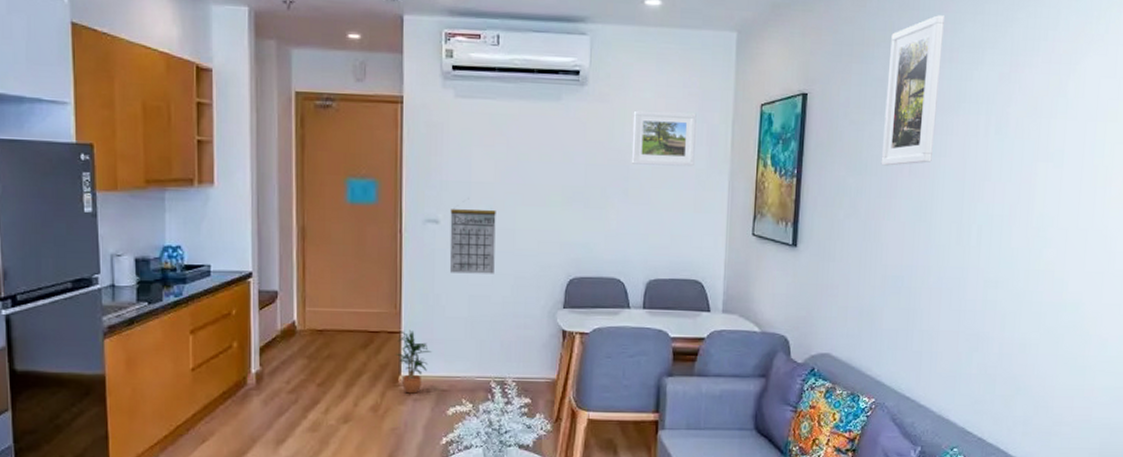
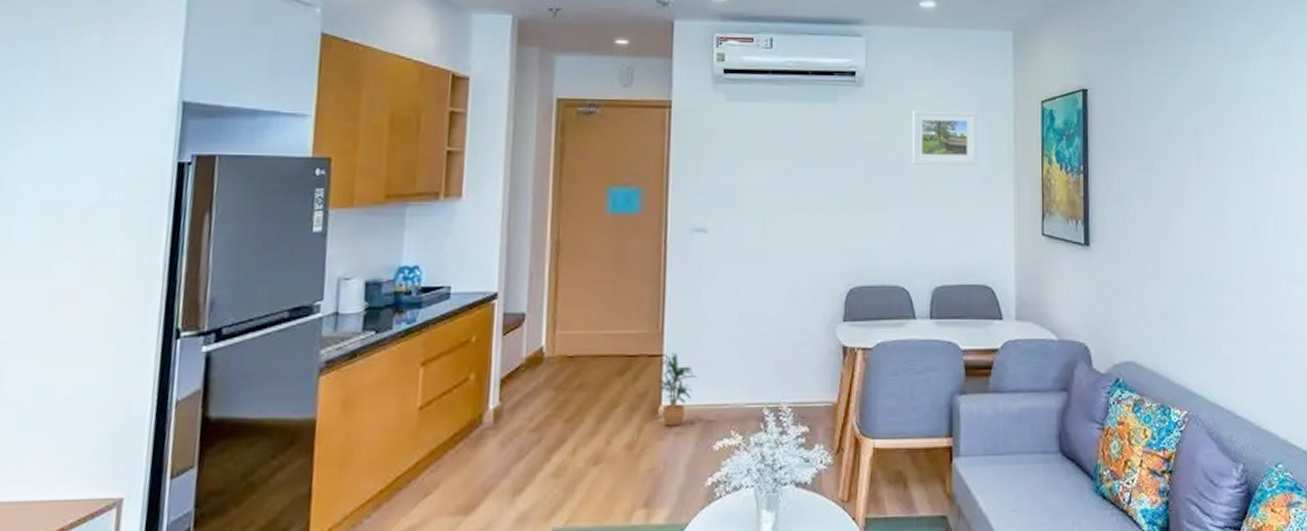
calendar: present [449,208,496,274] -> none [718,215,769,286]
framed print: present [881,15,944,166] -> none [1165,12,1219,160]

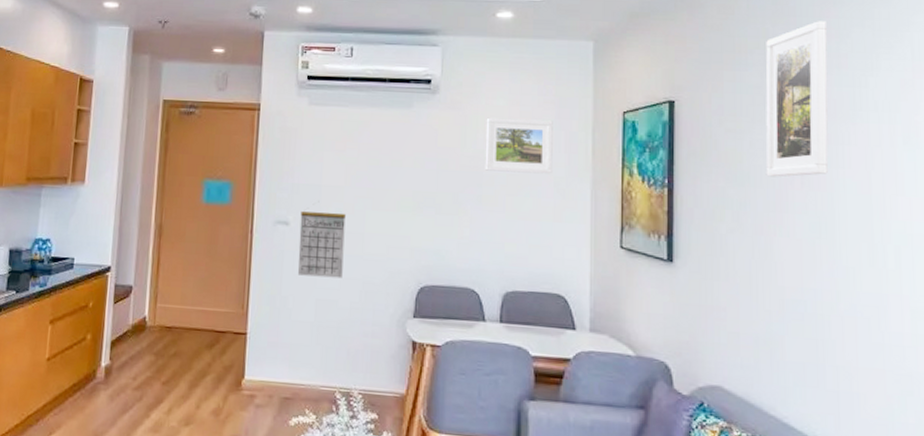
potted plant: present [656,352,697,427] -> none [240,331,276,400]
calendar: none [718,215,769,286] -> present [298,210,346,279]
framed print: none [1165,12,1219,160] -> present [765,21,829,178]

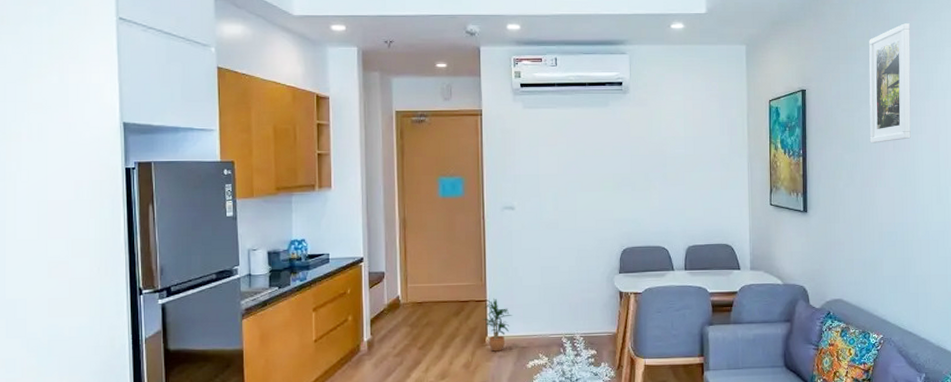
potted plant: none [240,331,276,400] -> present [483,298,512,352]
calendar: present [298,210,346,279] -> none [523,196,561,249]
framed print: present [484,117,553,174] -> none [667,110,719,153]

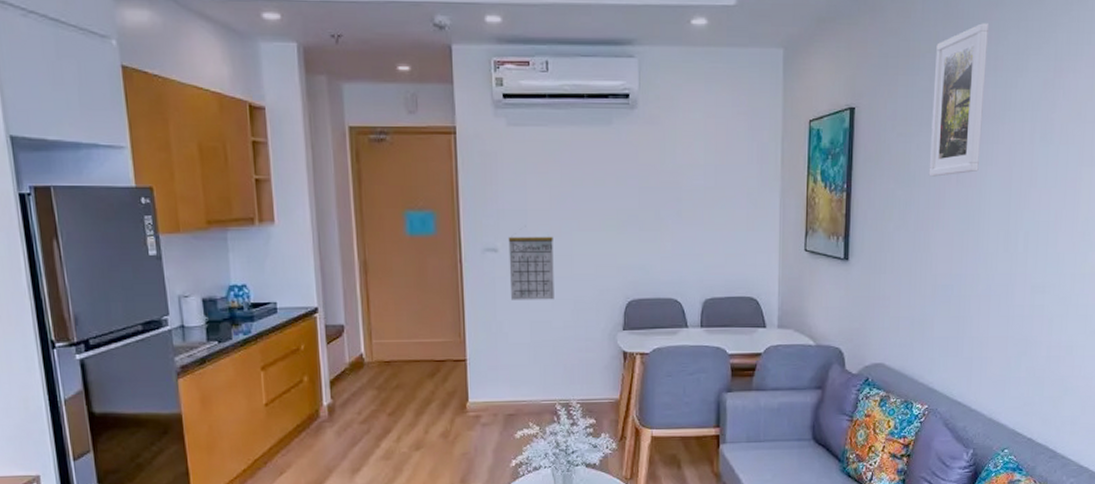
potted plant: present [483,298,512,352] -> none [462,357,497,419]
calendar: none [523,196,561,249] -> present [508,236,554,300]

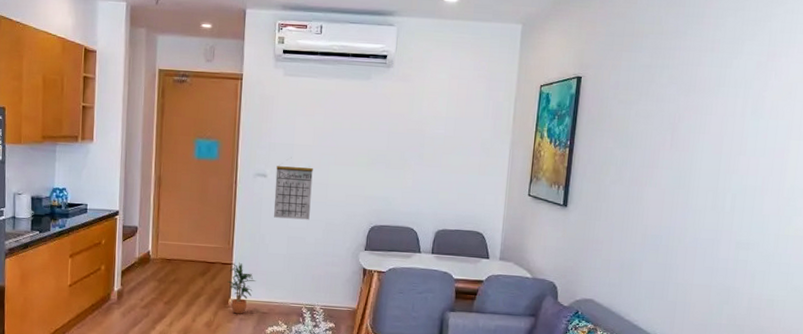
potted plant: none [462,357,497,419] -> present [227,262,256,314]
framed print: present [928,23,988,177] -> none [645,11,708,140]

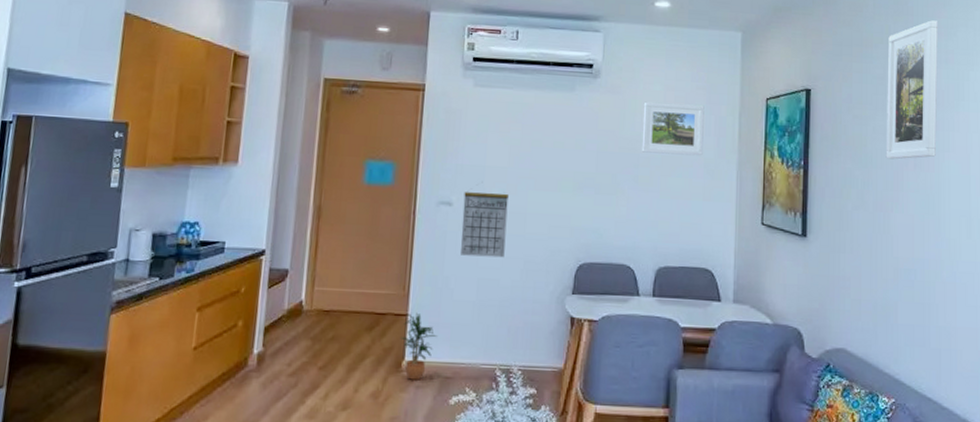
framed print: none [427,88,484,137] -> present [641,101,705,156]
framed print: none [645,11,708,140] -> present [886,20,938,160]

